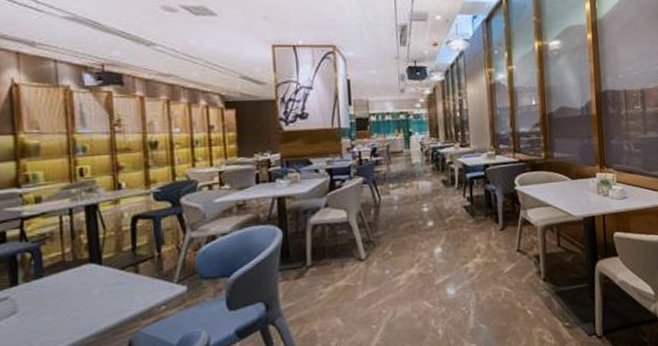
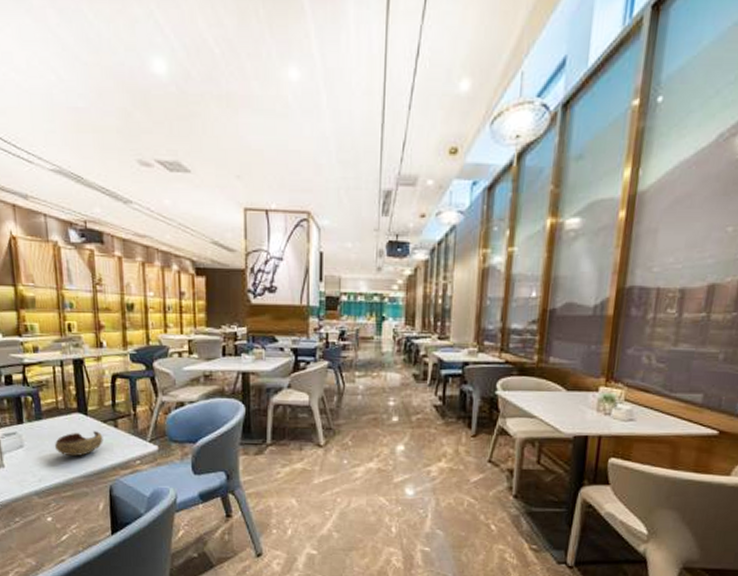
bowl: none [58,280,121,315] -> present [54,431,103,457]

